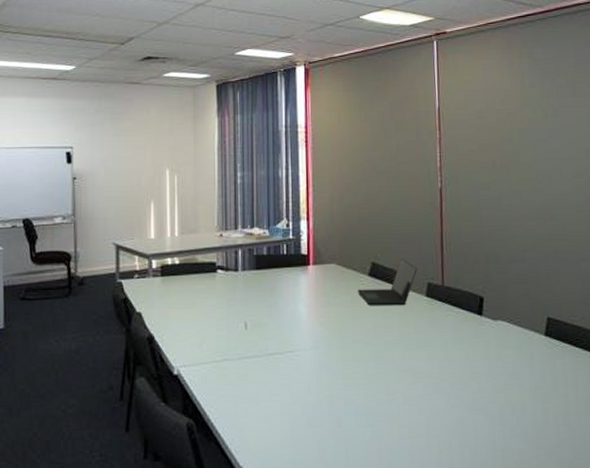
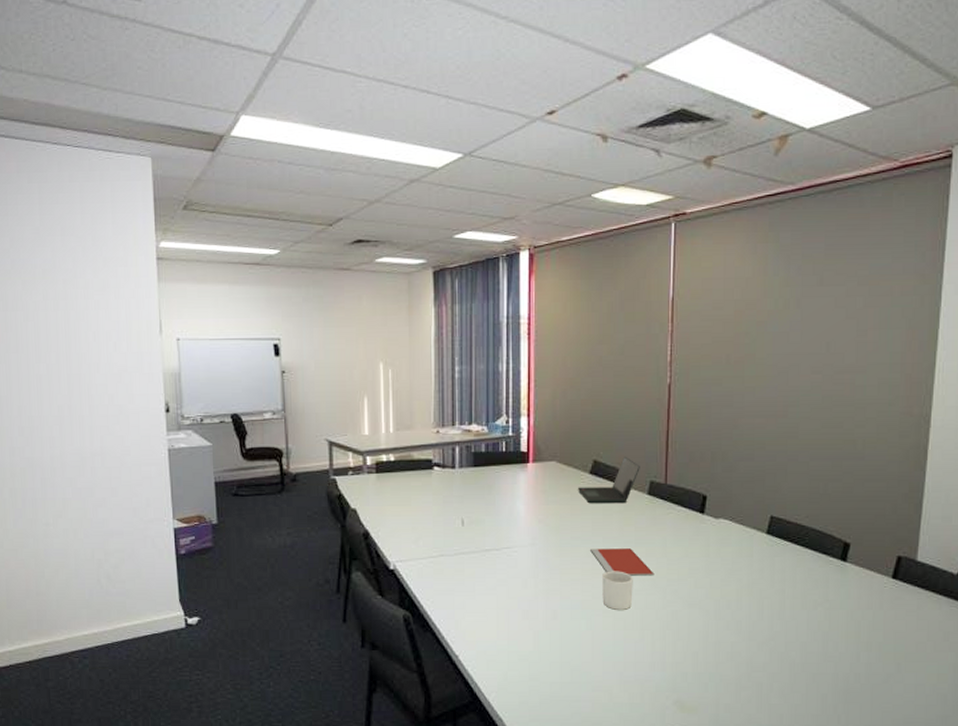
notebook: none [372,351,437,380] -> present [590,548,655,576]
mug: none [385,375,417,417] -> present [602,571,633,611]

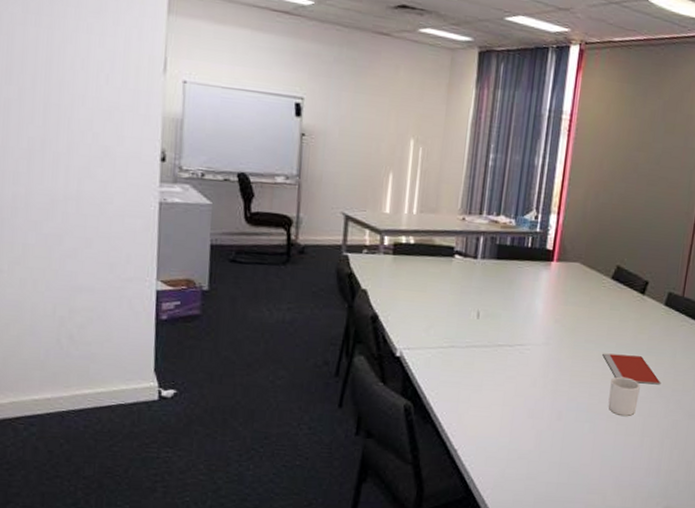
laptop: present [578,456,640,503] -> none [598,265,661,311]

